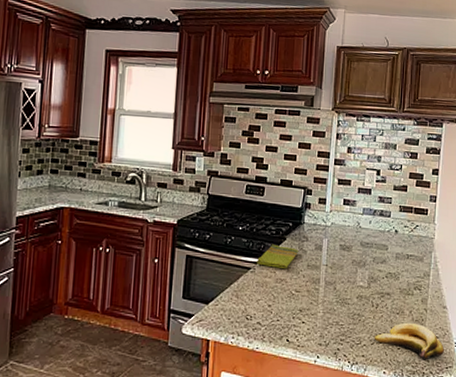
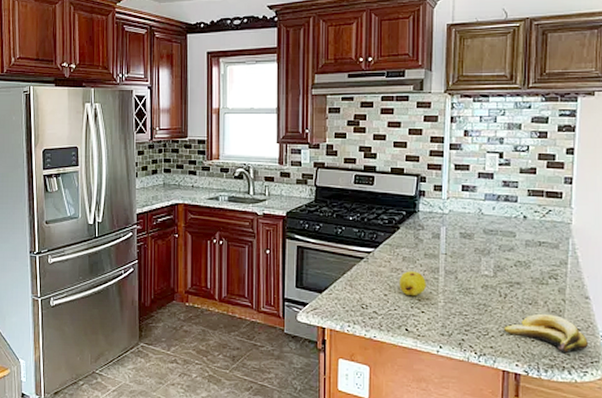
dish towel: present [256,244,299,268] -> none [369,233,415,258]
fruit: none [282,282,308,307] -> present [399,271,426,297]

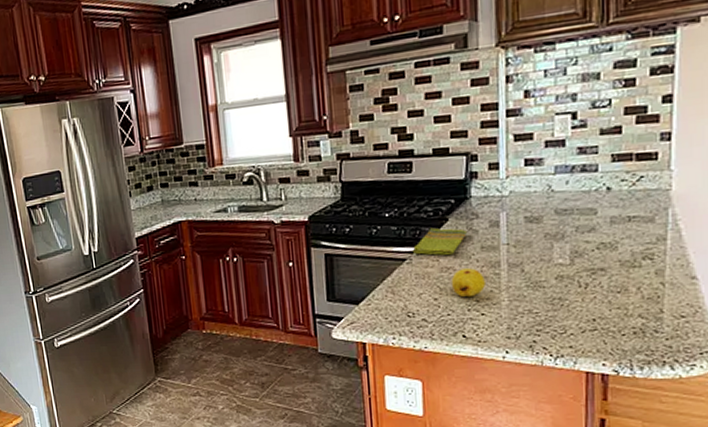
dish towel: none [369,233,415,258] -> present [412,227,468,255]
banana: present [503,313,588,353] -> none [584,301,695,345]

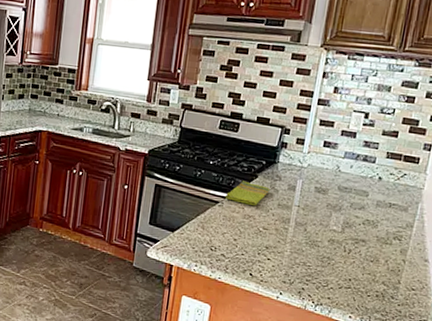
fruit: present [451,268,485,298] -> none [249,219,276,244]

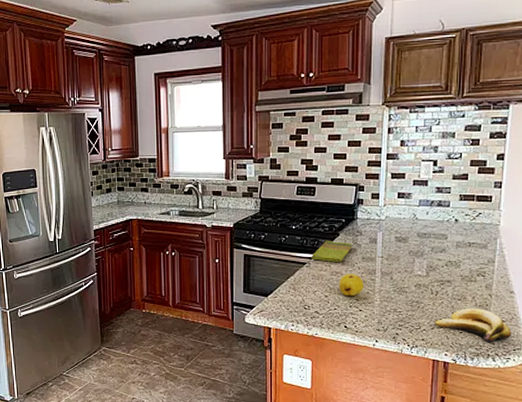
fruit: none [249,219,276,244] -> present [338,274,364,297]
banana: none [342,271,420,310] -> present [434,308,511,342]

